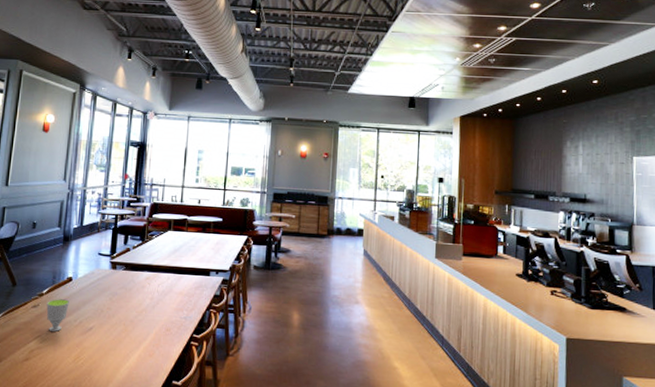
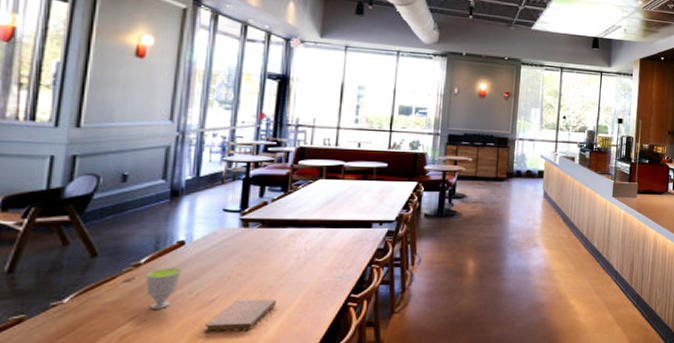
notebook: none [84,330,137,358] -> present [204,299,277,333]

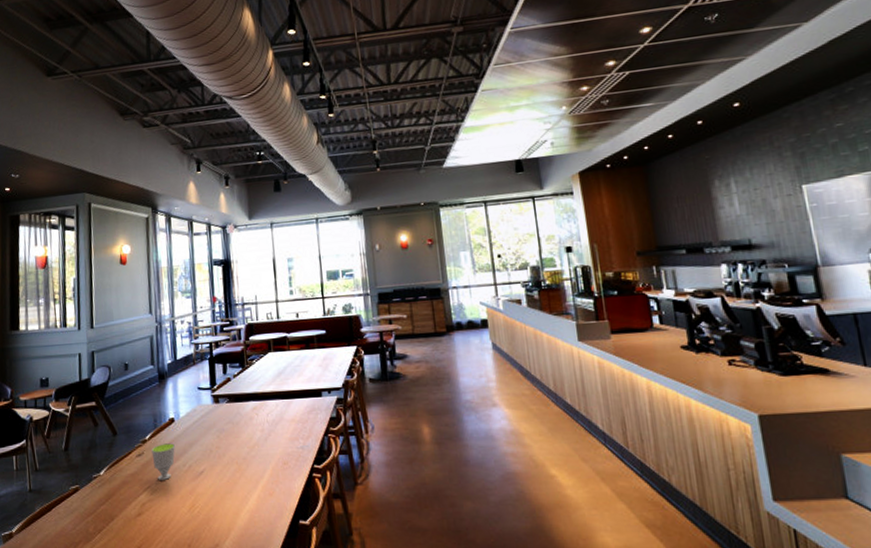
notebook: present [204,299,277,333] -> none [199,470,252,503]

